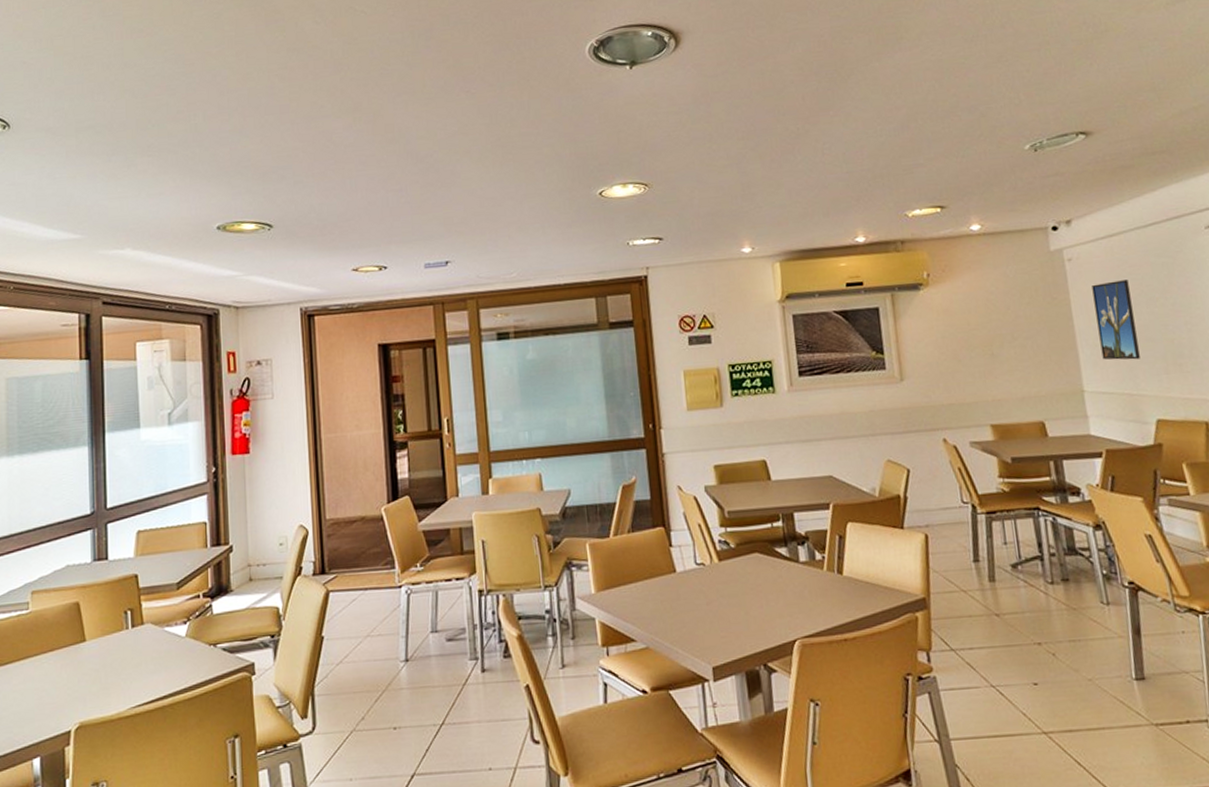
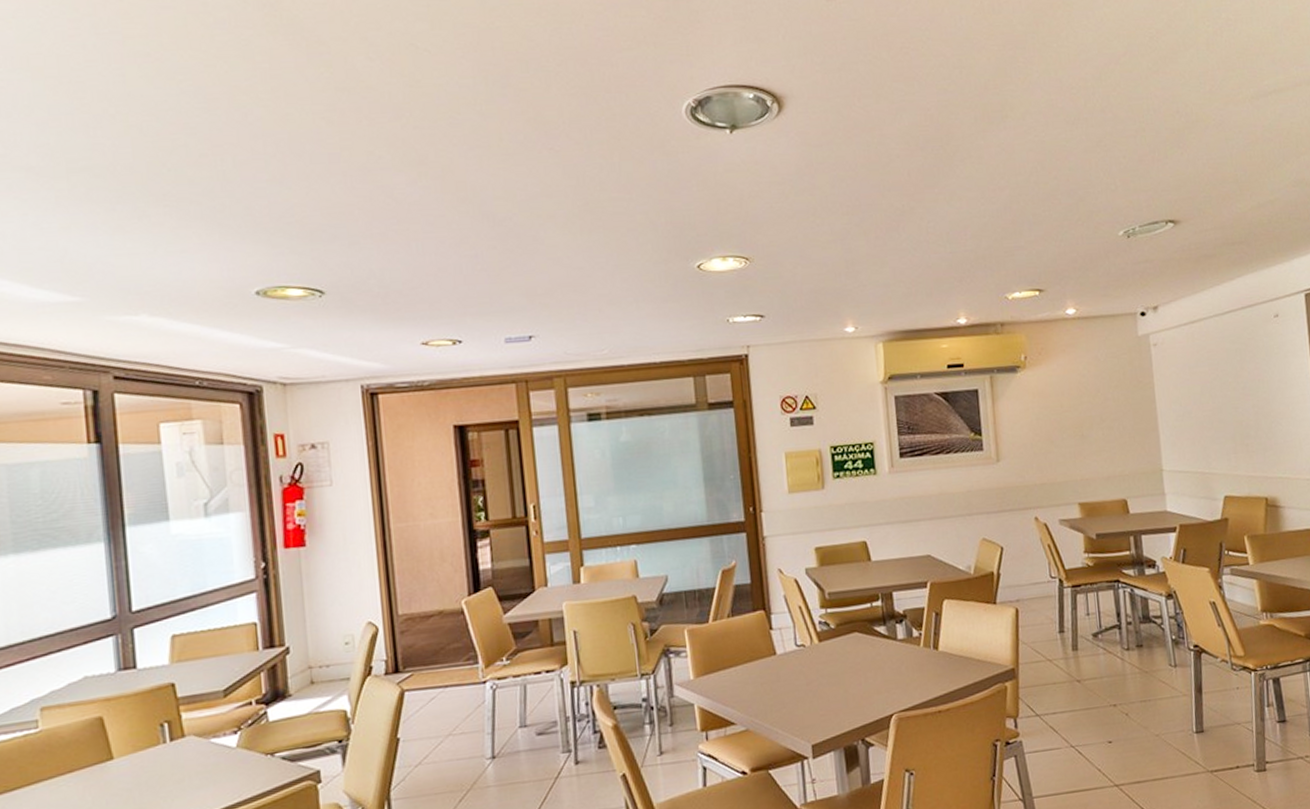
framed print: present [1092,280,1140,360] -> none [1173,365,1213,441]

